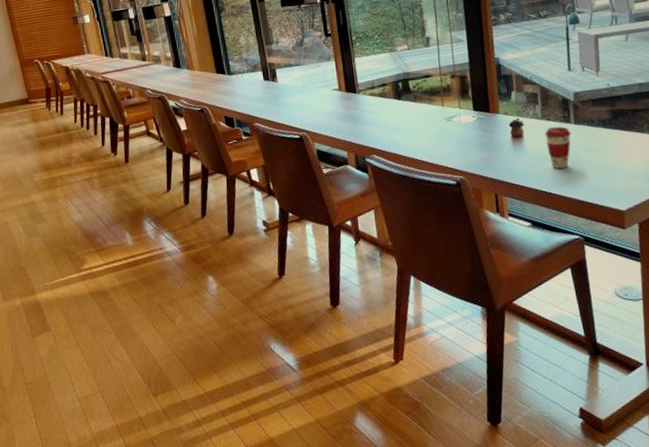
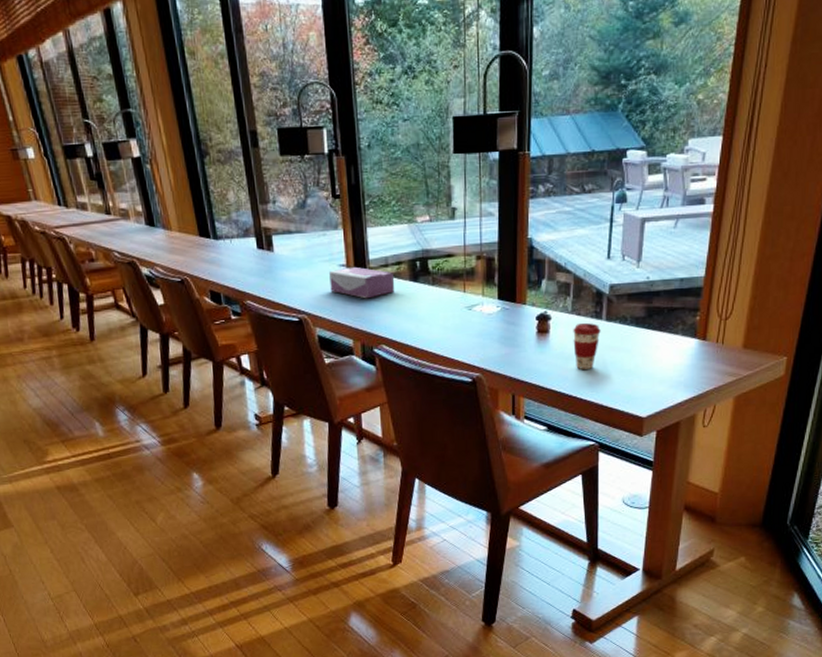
tissue box: none [324,90,382,117] -> present [329,266,395,299]

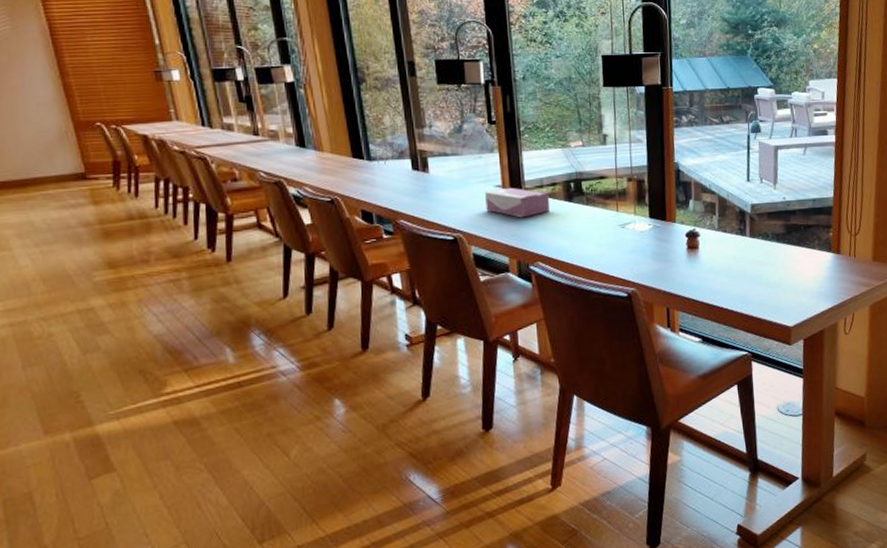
coffee cup: present [573,322,601,370] -> none [720,238,746,284]

